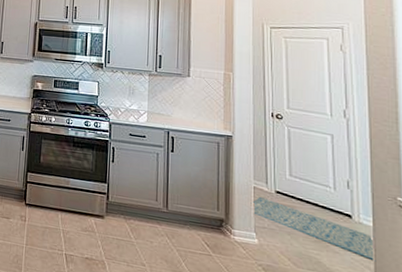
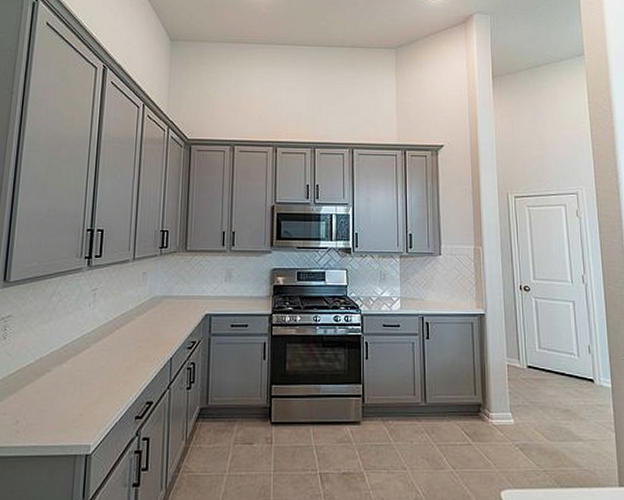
rug: present [250,196,376,262] -> none [505,373,616,422]

